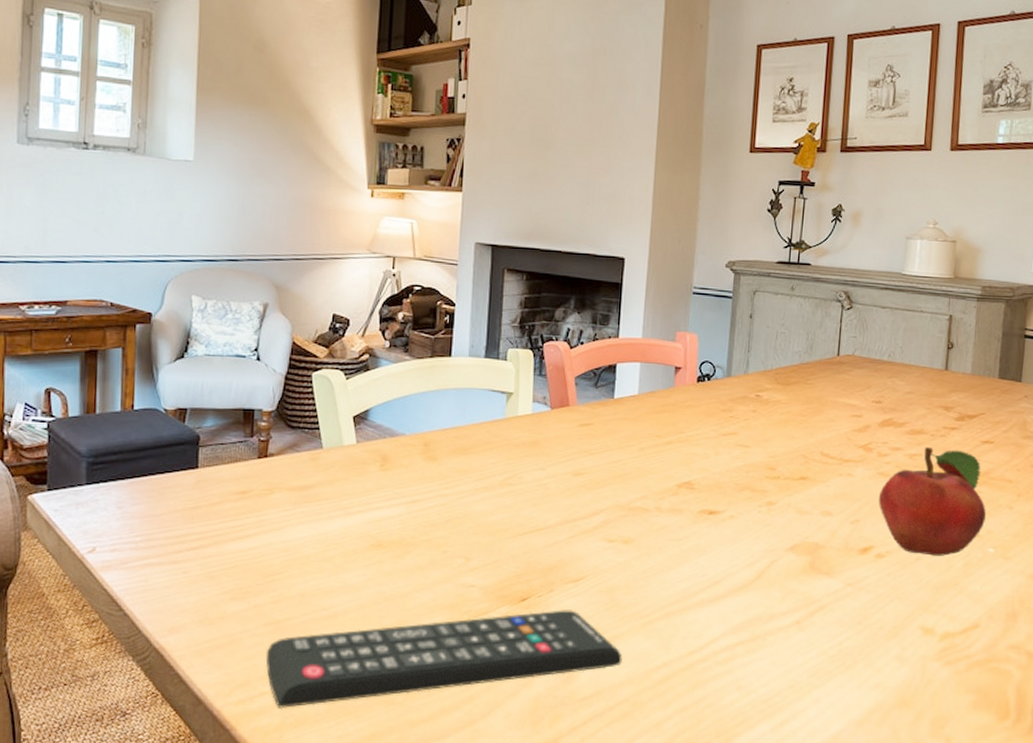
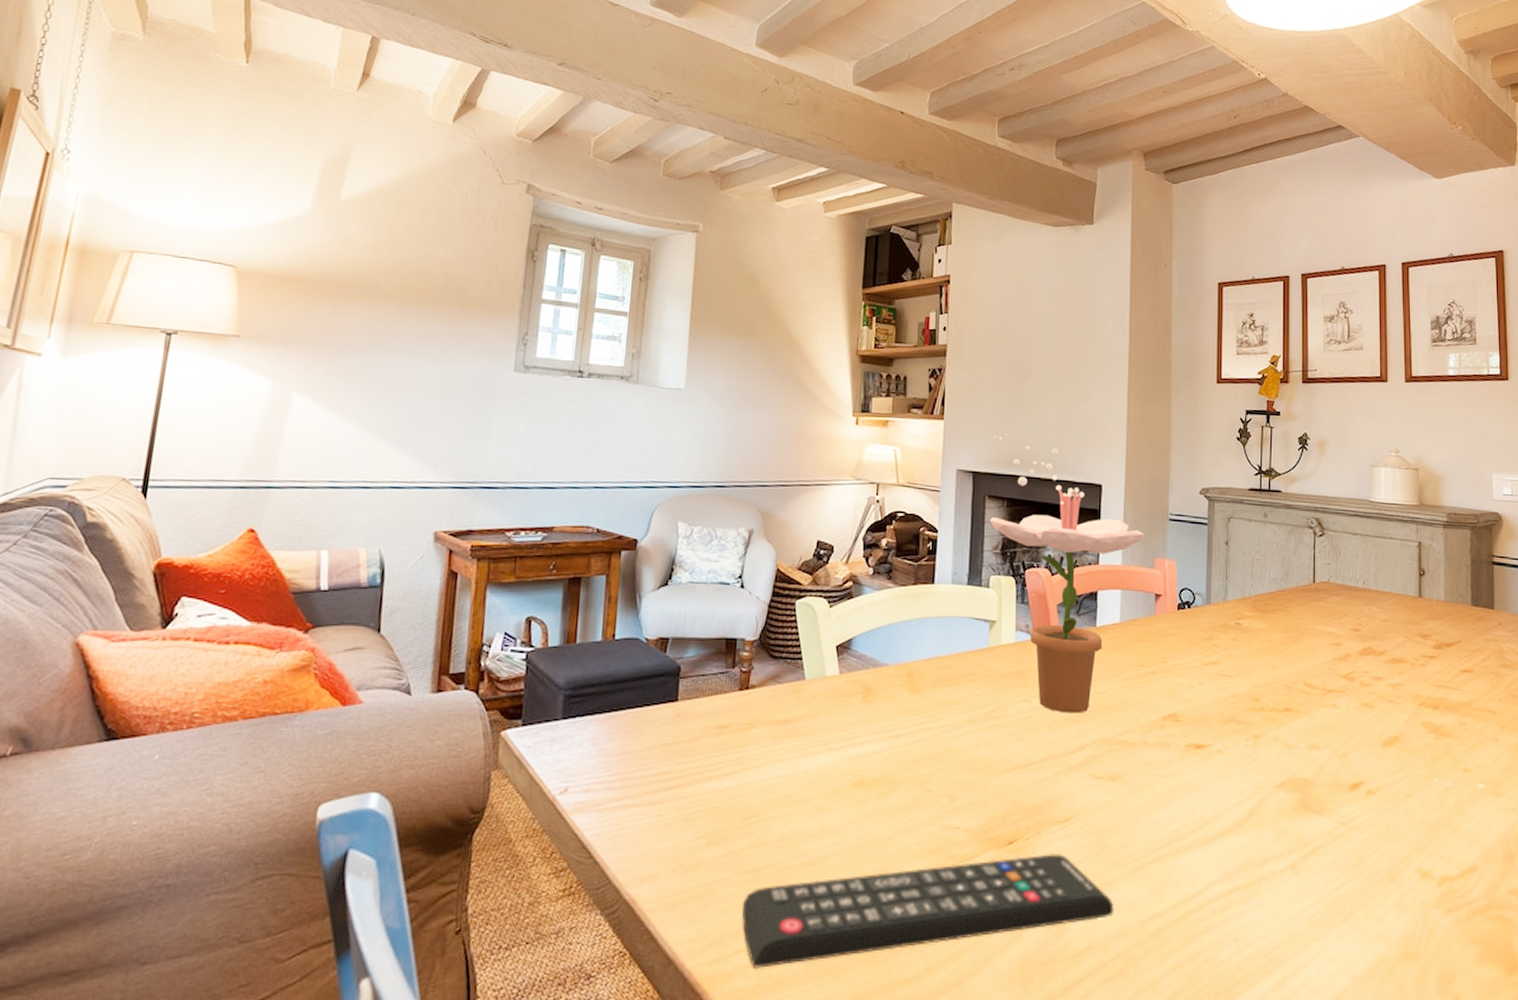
flower: none [508,205,667,481] -> present [989,433,1144,714]
fruit: present [878,446,986,556] -> none [1364,676,1472,792]

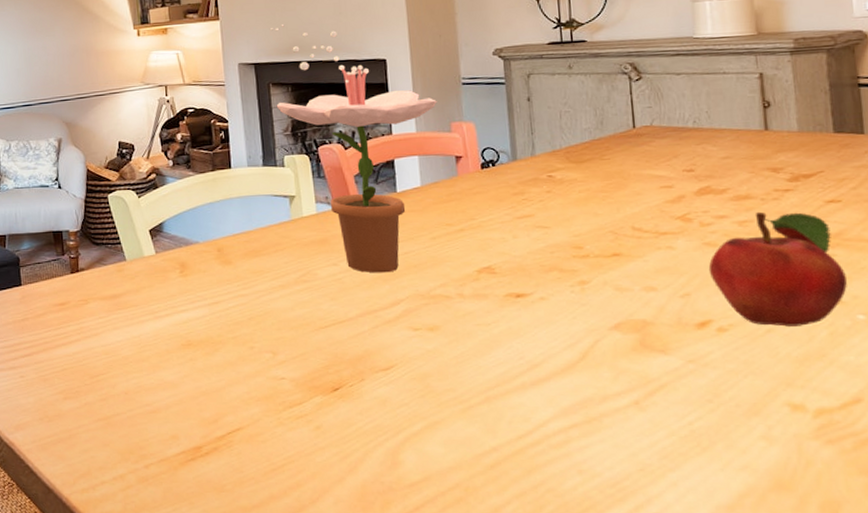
remote control: present [741,854,1114,970] -> none [101,398,447,497]
fruit: none [1364,676,1472,792] -> present [708,211,847,327]

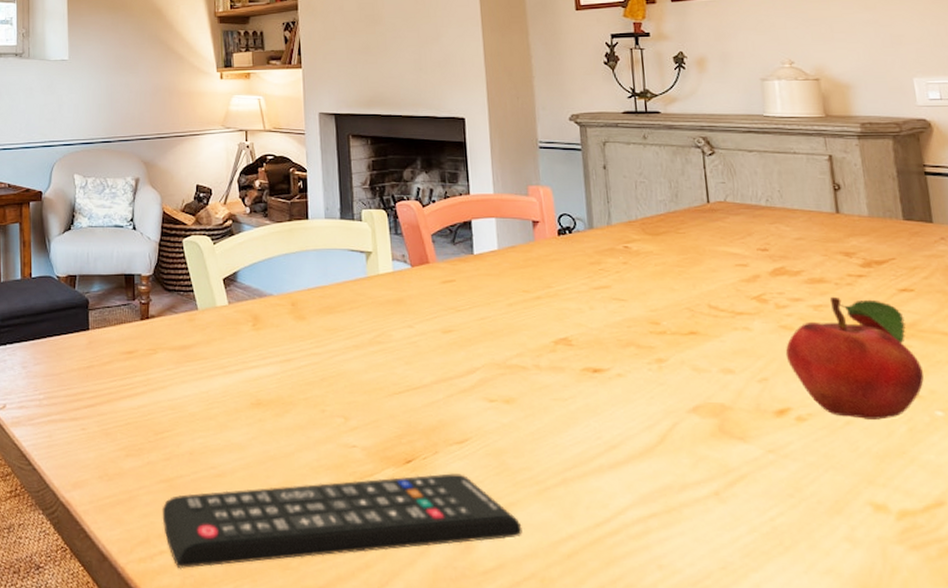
remote control: none [101,398,447,497] -> present [162,473,522,569]
flower: present [270,23,437,273] -> none [352,76,515,338]

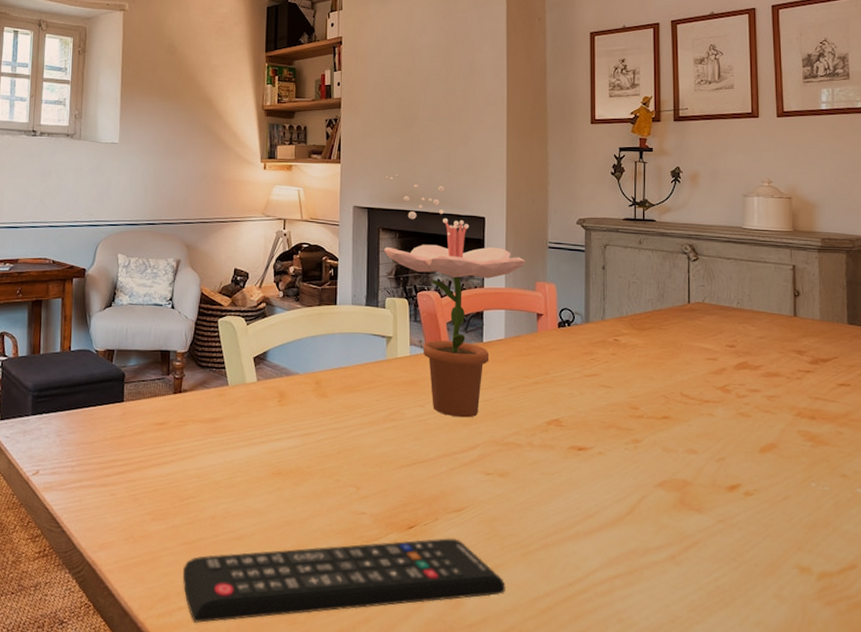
flower: none [352,76,515,338] -> present [383,173,526,418]
fruit: present [785,296,924,420] -> none [741,388,850,495]

